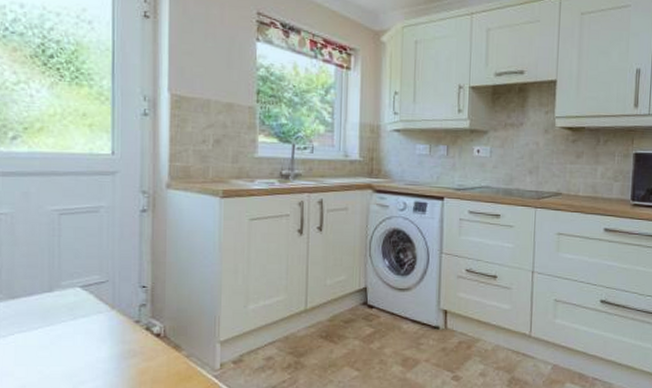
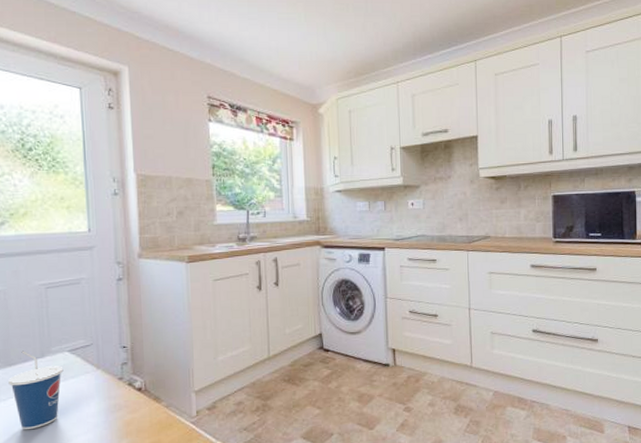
cup: none [10,282,73,372] -> present [8,350,64,430]

